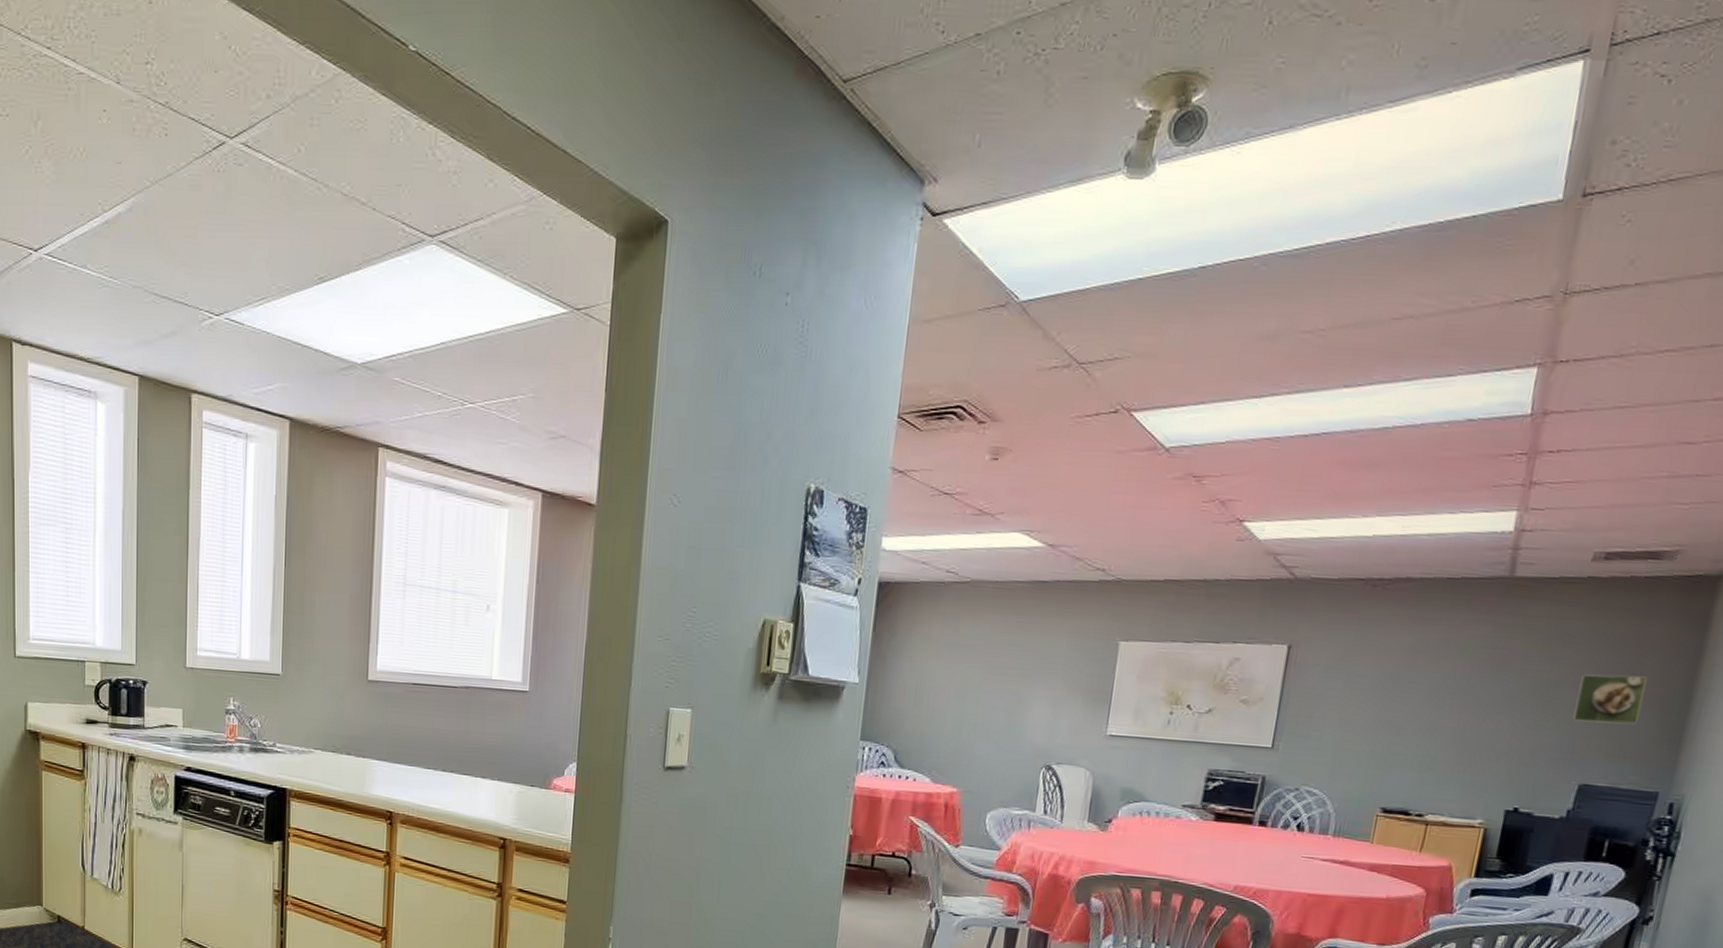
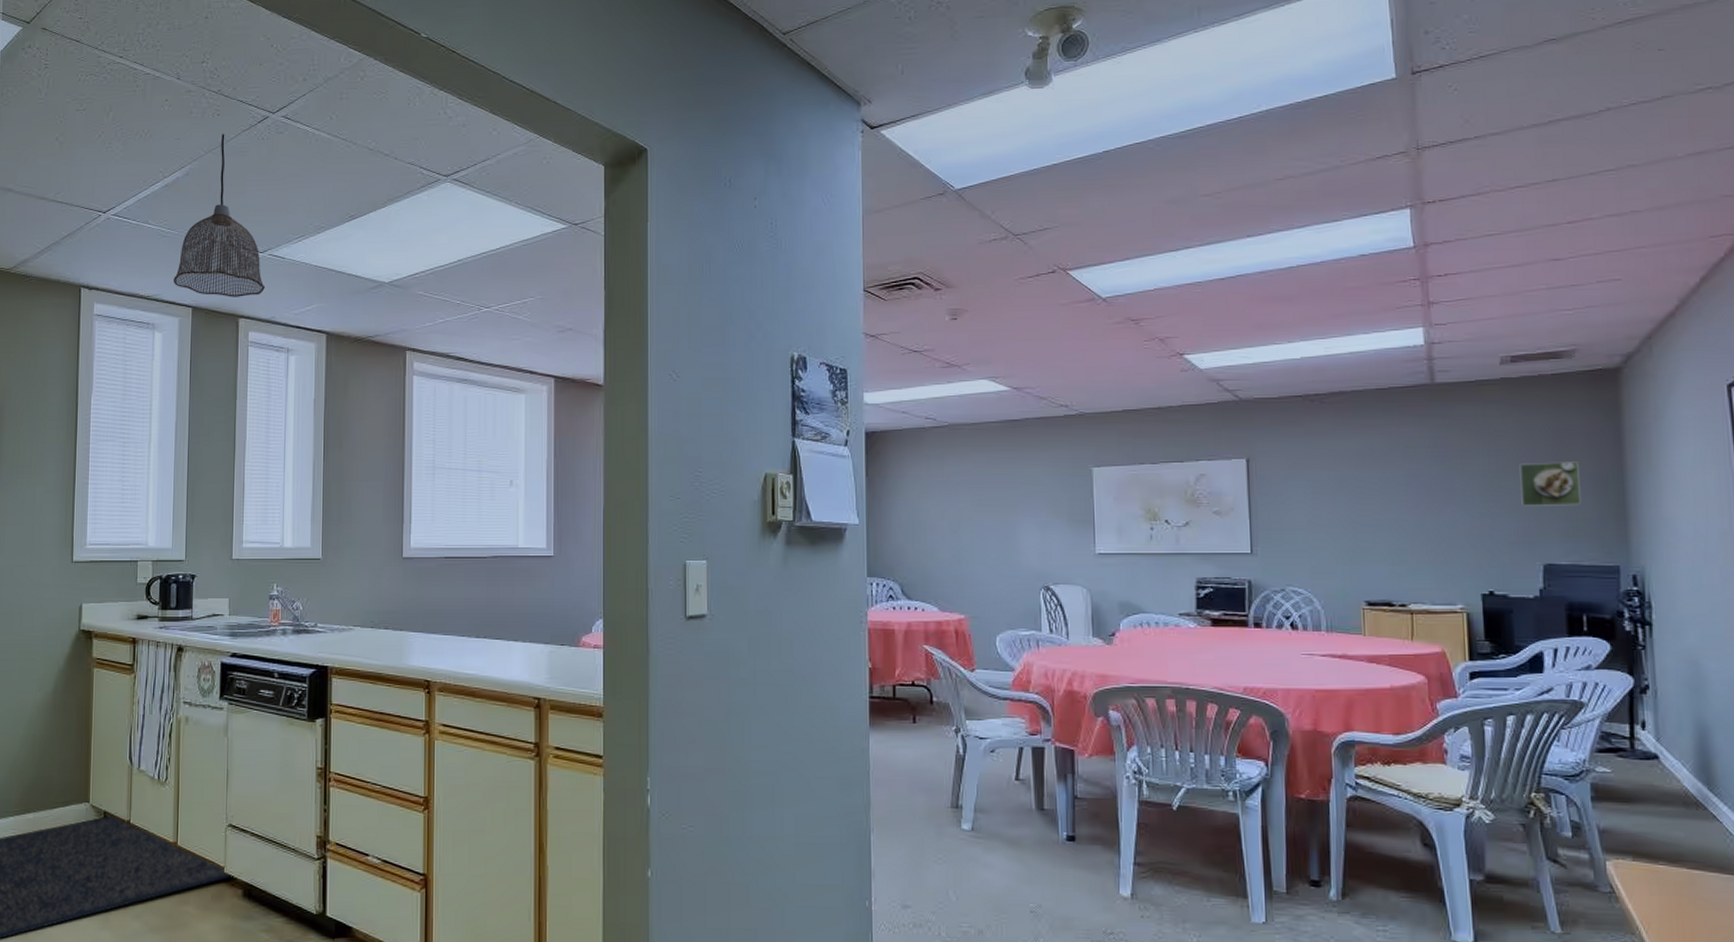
pendant lamp: none [116,161,221,368] -> present [173,134,265,297]

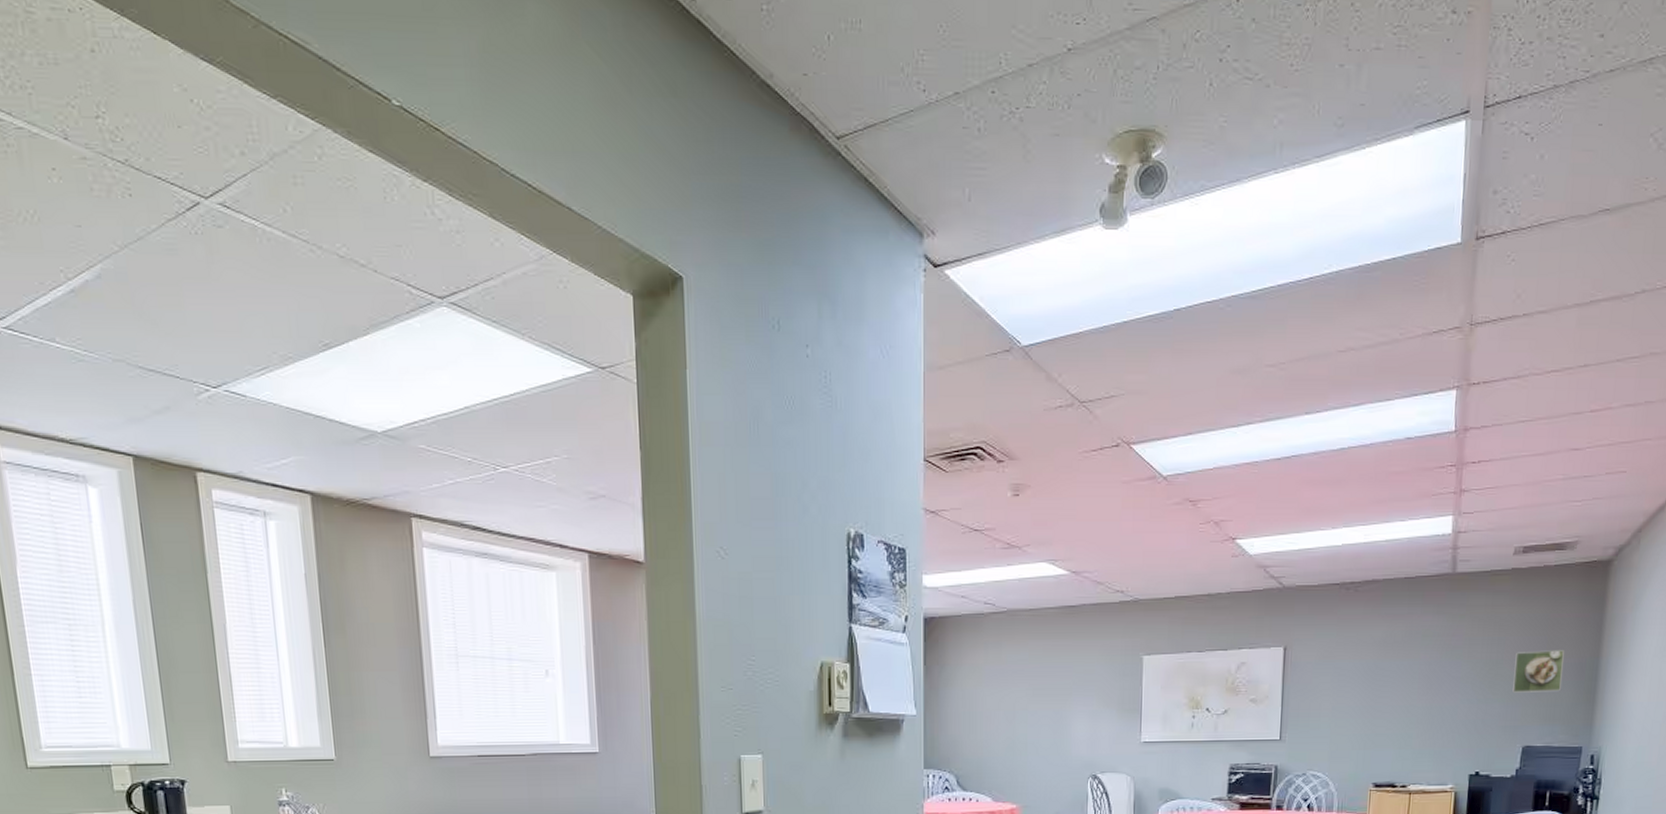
pendant lamp: present [173,134,265,297] -> none [101,223,225,445]

